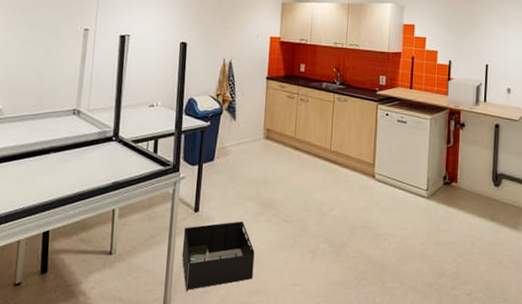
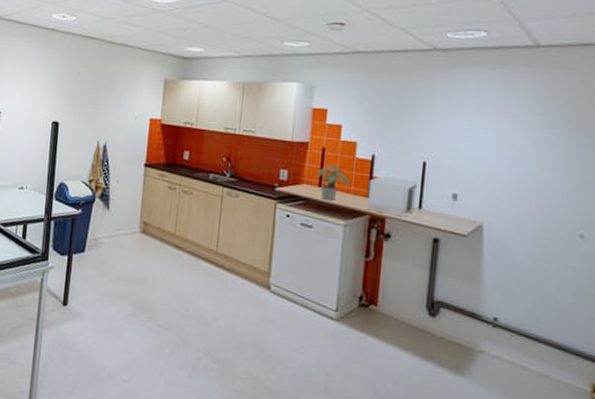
storage bin: present [181,221,255,293] -> none [48,320,127,390]
potted plant: none [409,70,434,100] -> present [318,164,351,202]

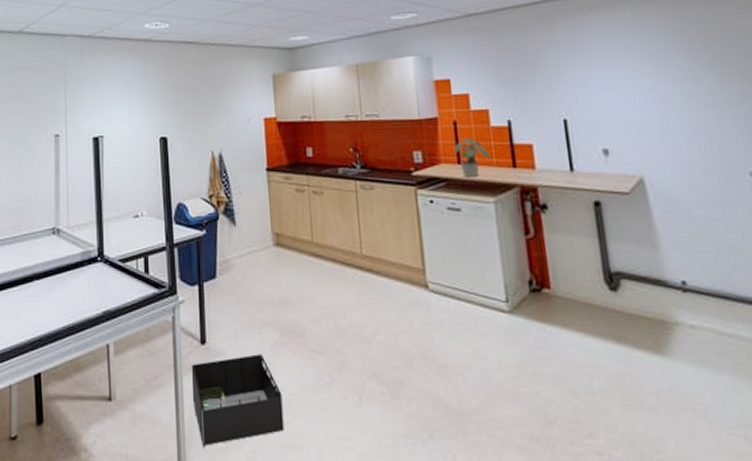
storage bin: none [48,320,127,390] -> present [191,354,284,449]
microwave: present [366,175,418,218] -> none [511,140,567,184]

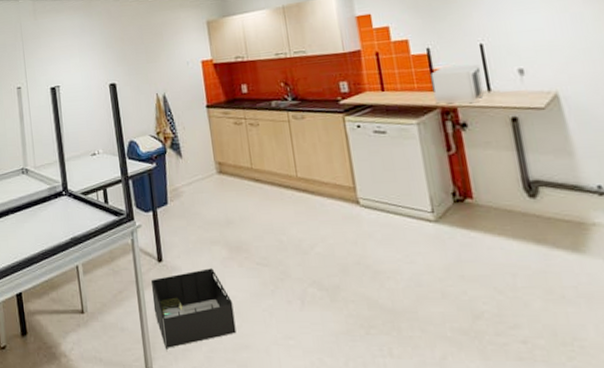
potted plant: present [454,138,492,179] -> none [377,67,413,104]
microwave: none [511,140,567,184] -> present [431,64,485,104]

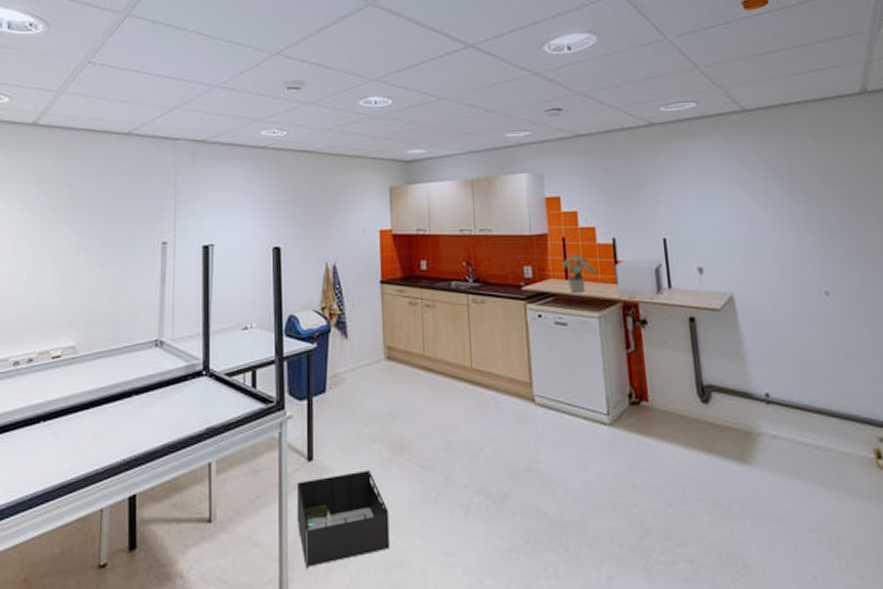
potted plant: none [377,67,413,104] -> present [562,254,597,294]

